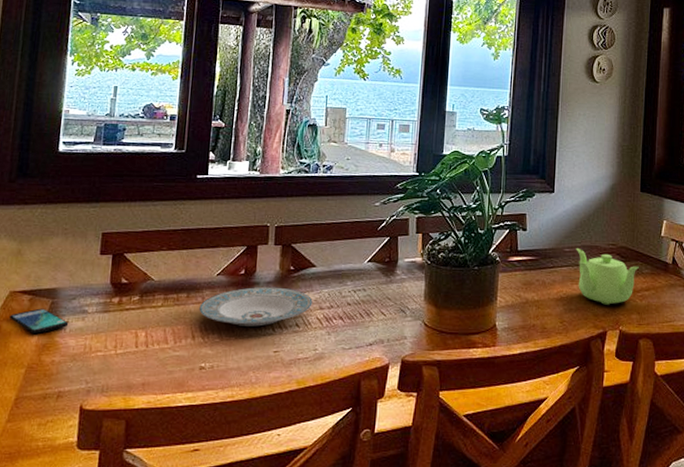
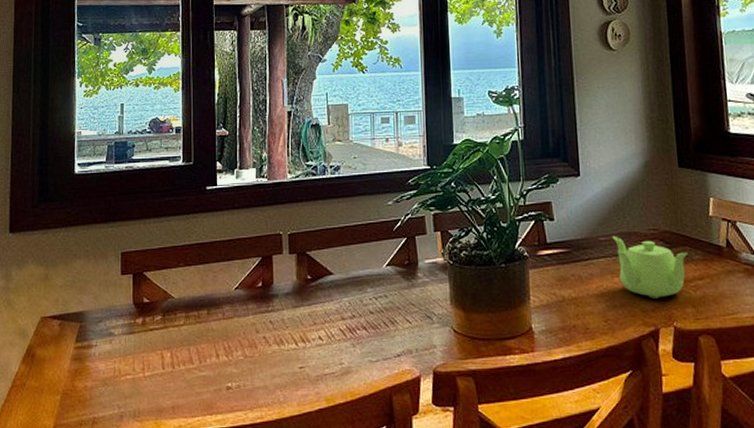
smartphone: present [9,308,69,334] -> none [42,333,97,359]
plate: present [199,286,313,327] -> none [221,298,334,342]

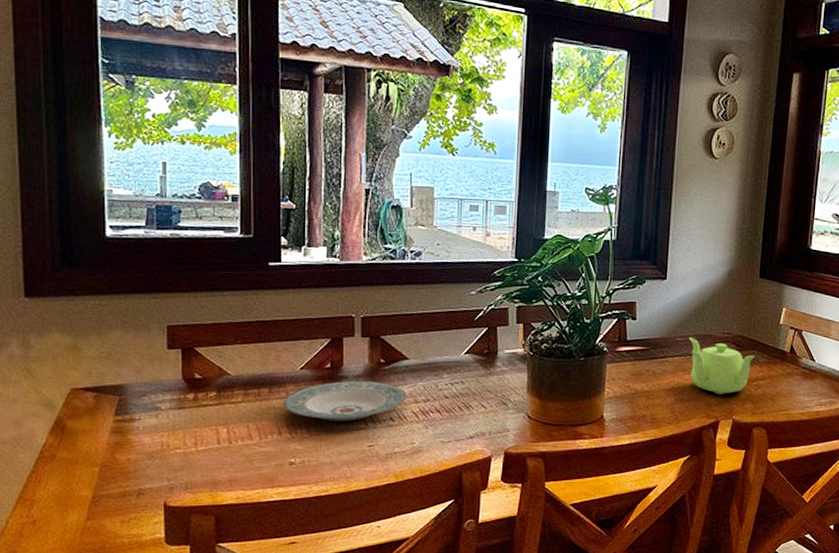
plate: none [221,298,334,342] -> present [284,380,407,421]

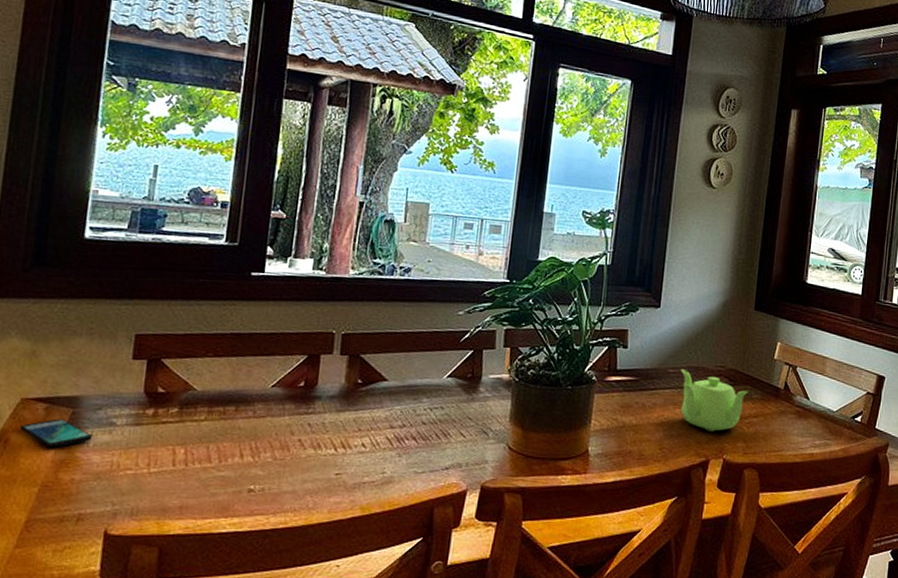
smartphone: none [73,405,141,432] -> present [19,418,93,448]
plate: present [284,380,407,421] -> none [249,401,382,446]

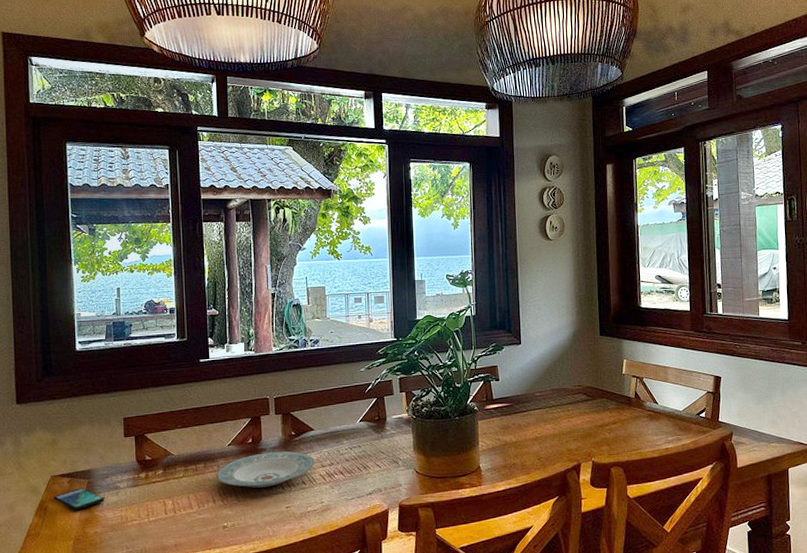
plate: none [249,401,382,446] -> present [216,451,315,488]
teapot: present [681,369,748,432] -> none [546,392,605,440]

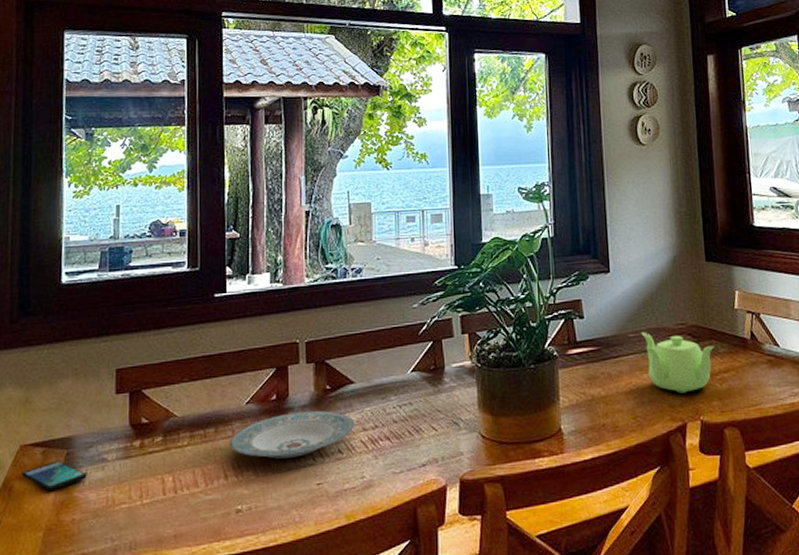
teapot: none [546,392,605,440] -> present [641,332,714,394]

